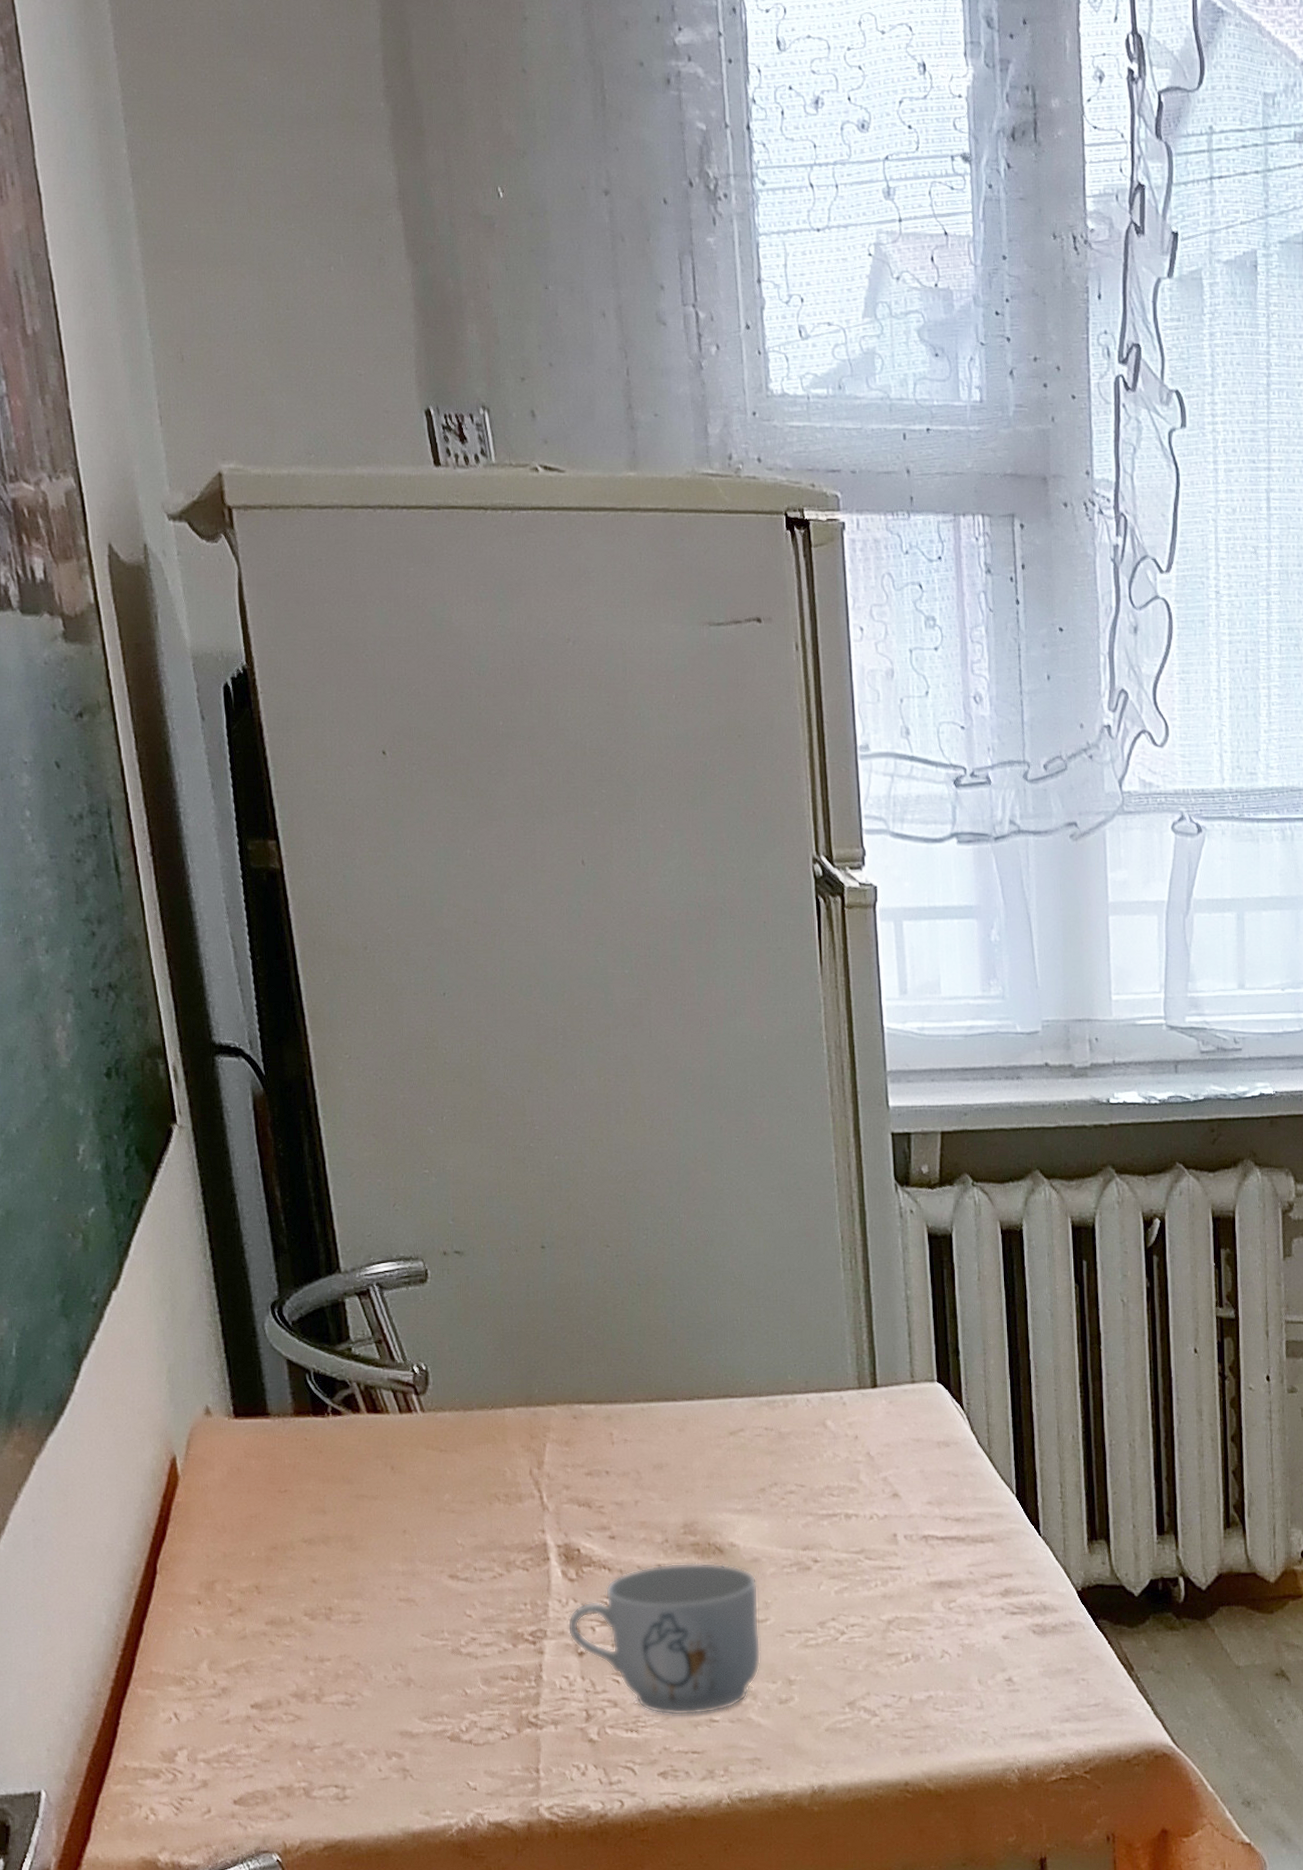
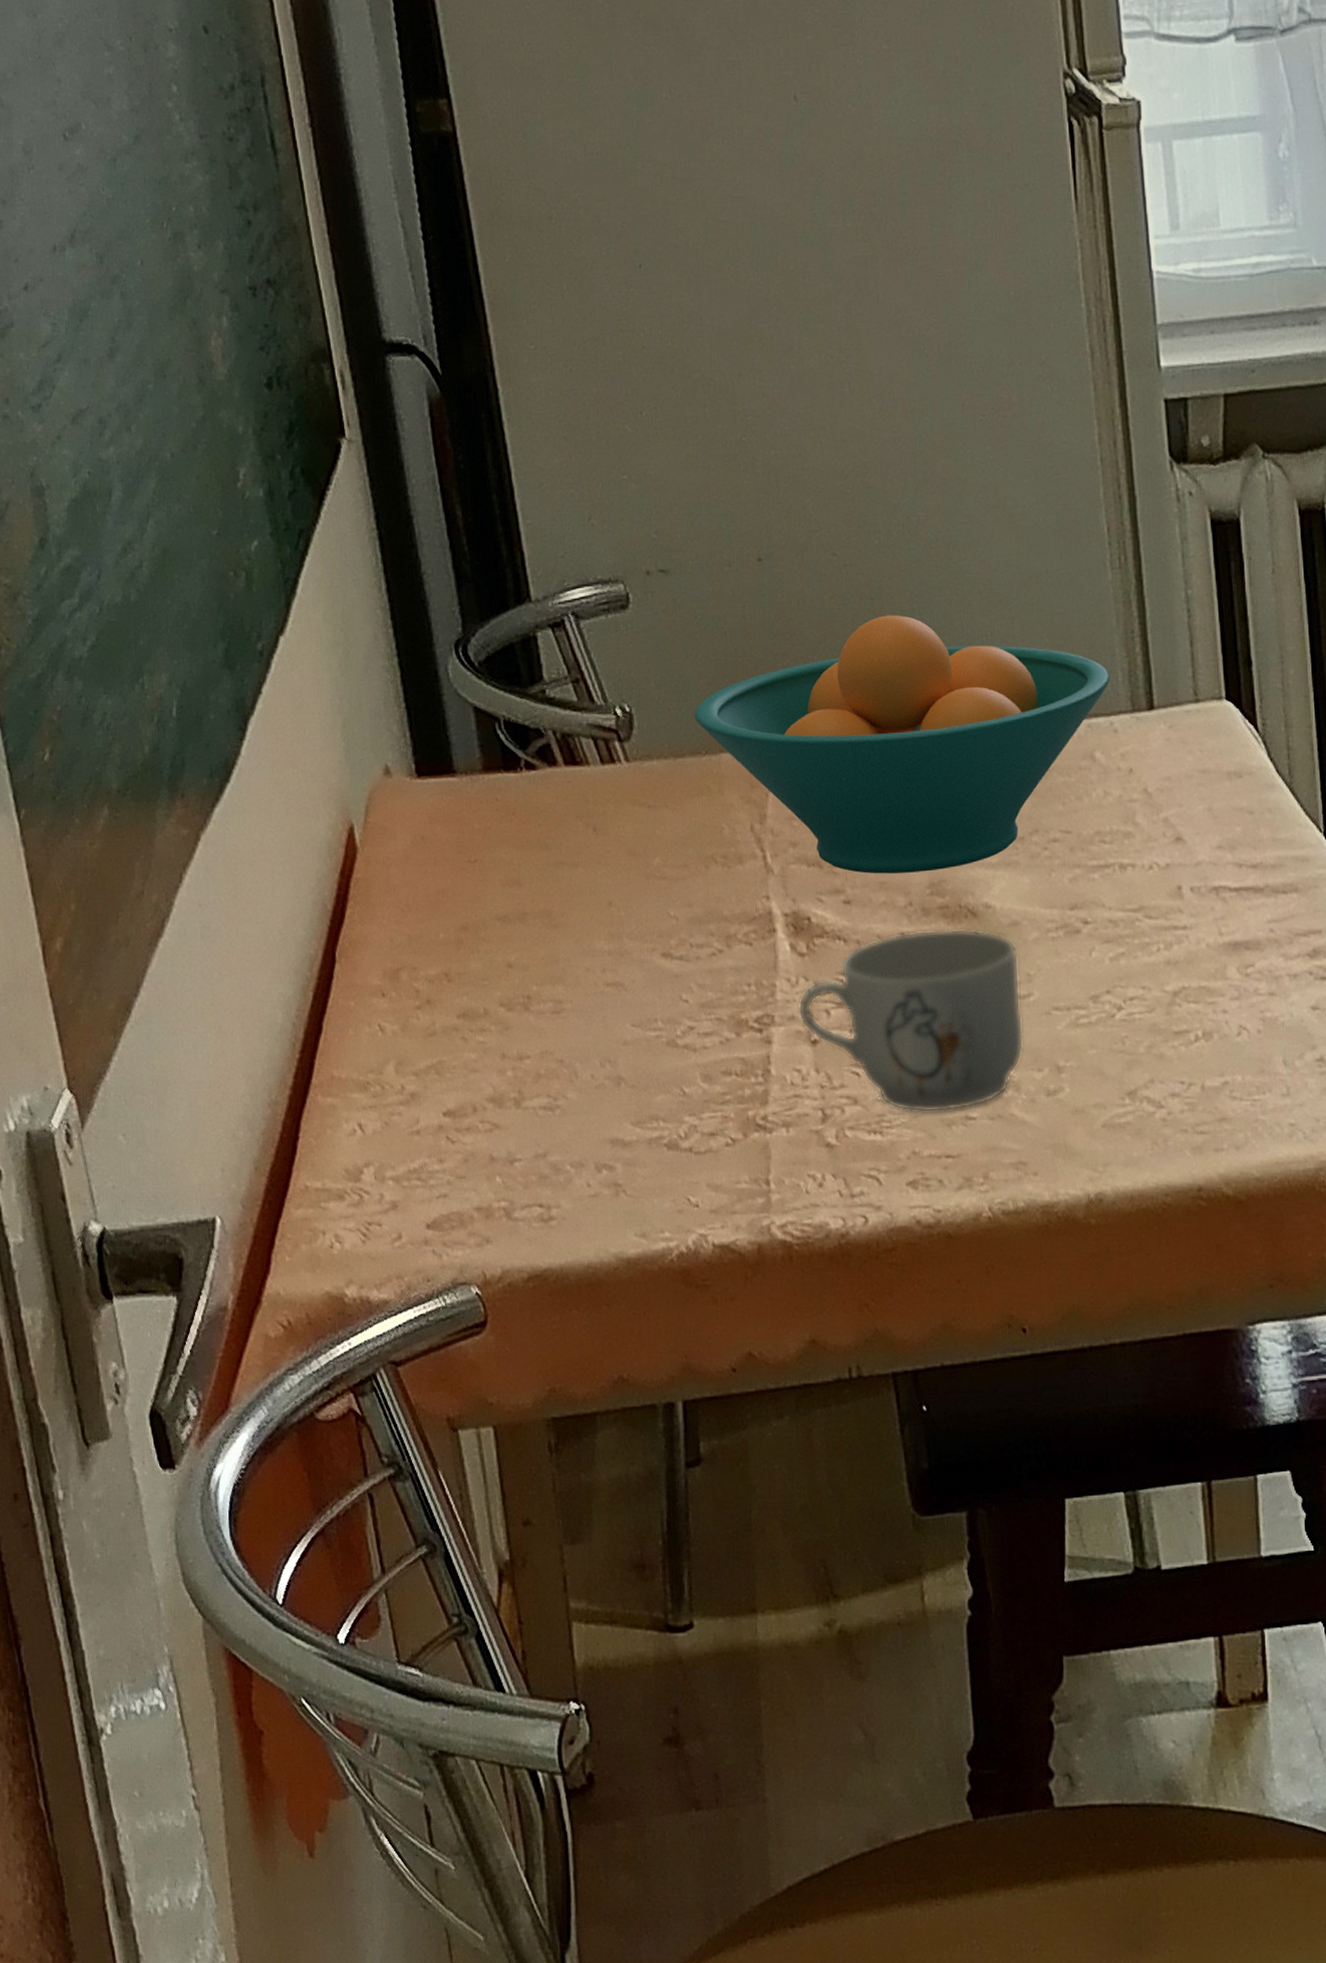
fruit bowl: none [482,1299,840,1515] -> present [694,614,1110,874]

